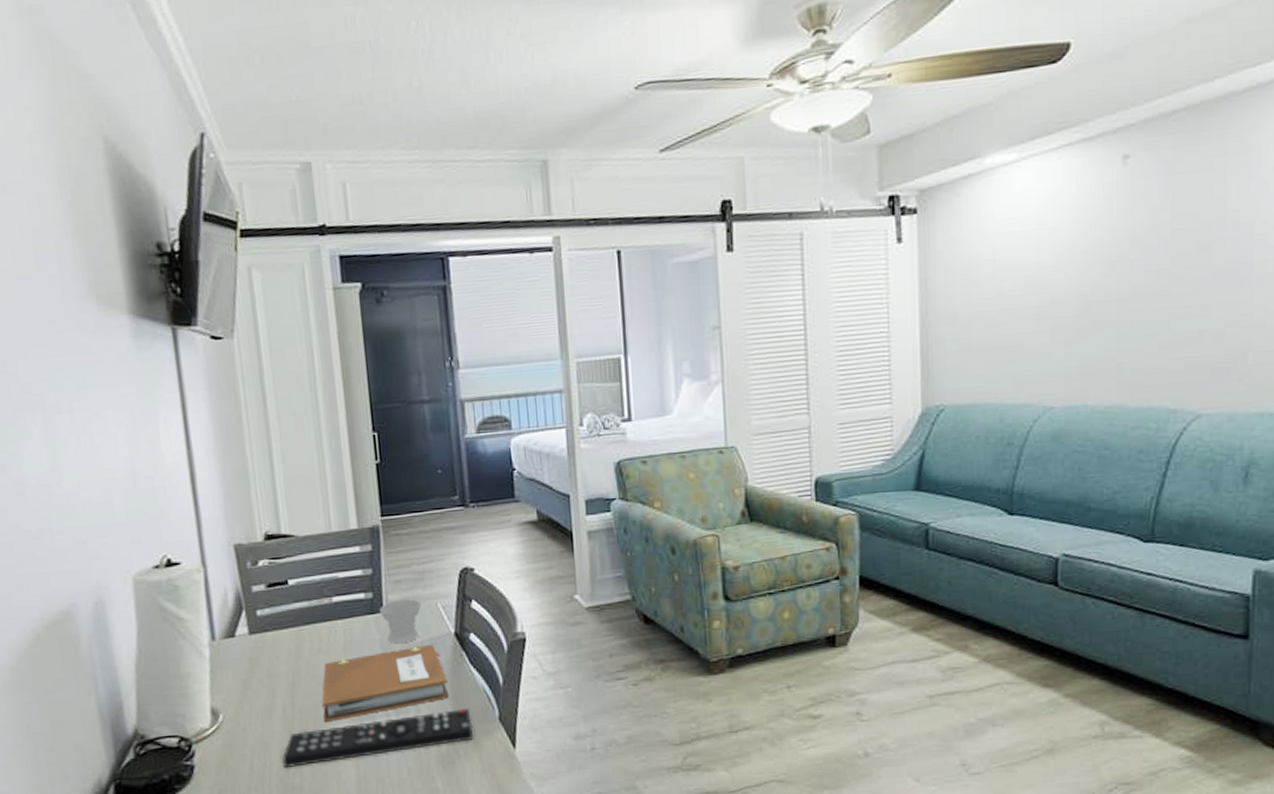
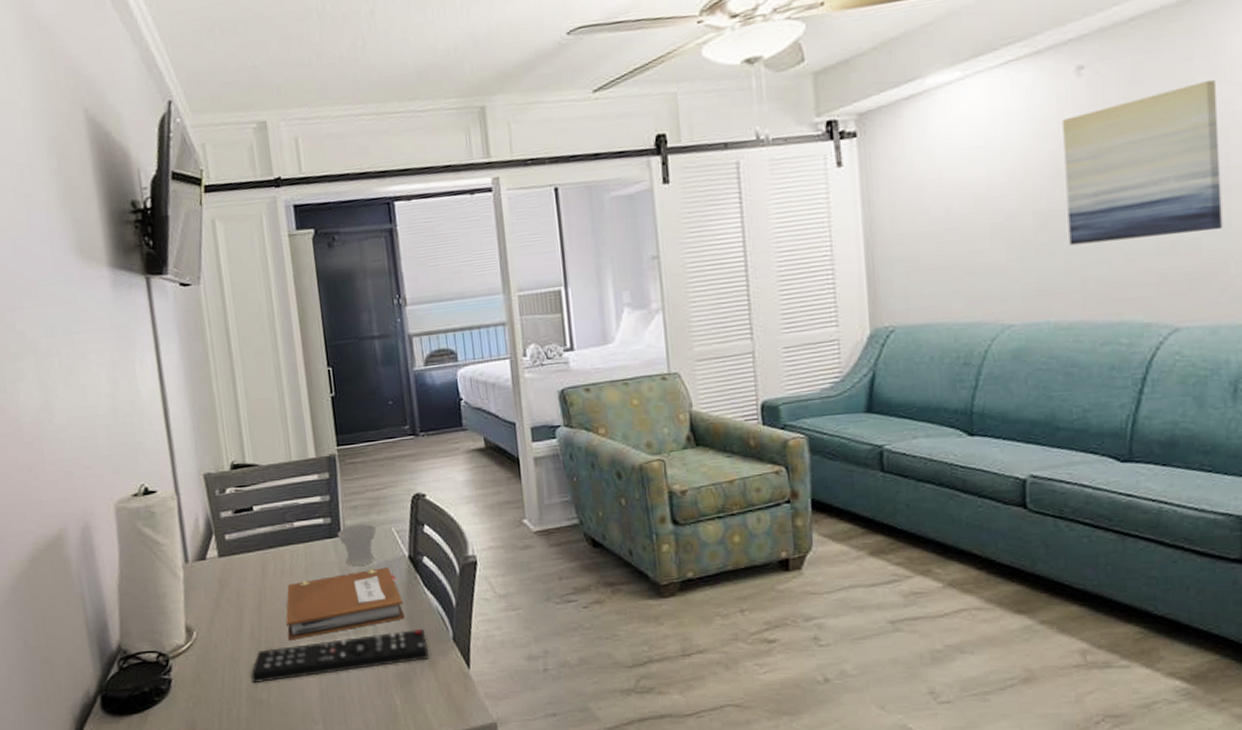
wall art: none [1108,177,1246,331] -> present [1063,80,1223,246]

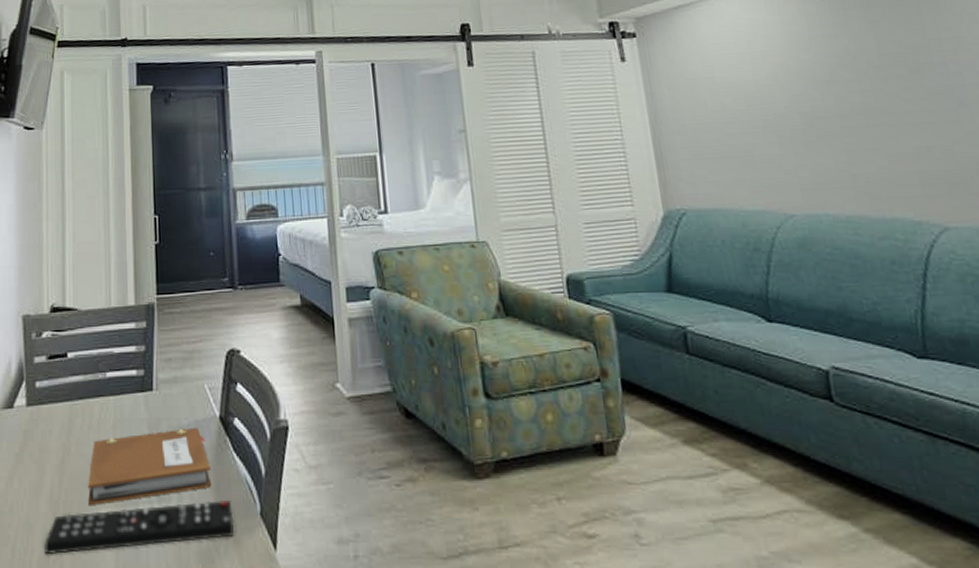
cup: present [337,524,376,567] -> none [149,379,189,425]
wall art: present [1063,80,1223,246] -> none [813,10,970,145]

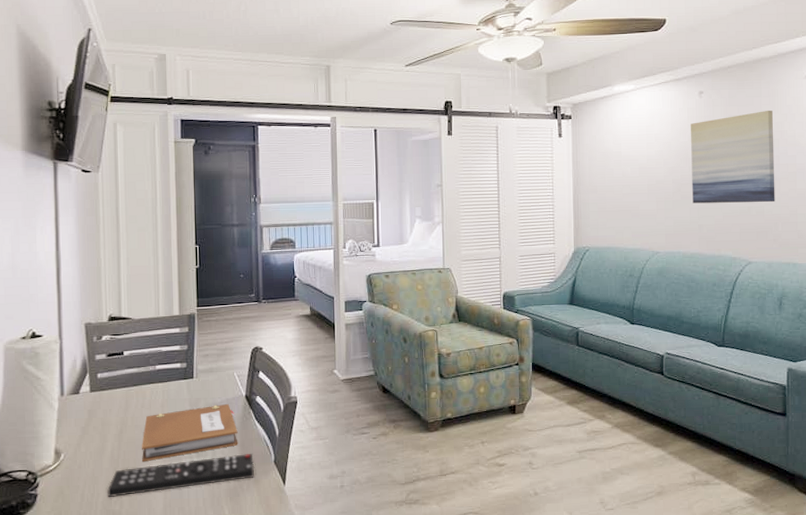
wall art: none [813,10,970,145] -> present [691,111,775,204]

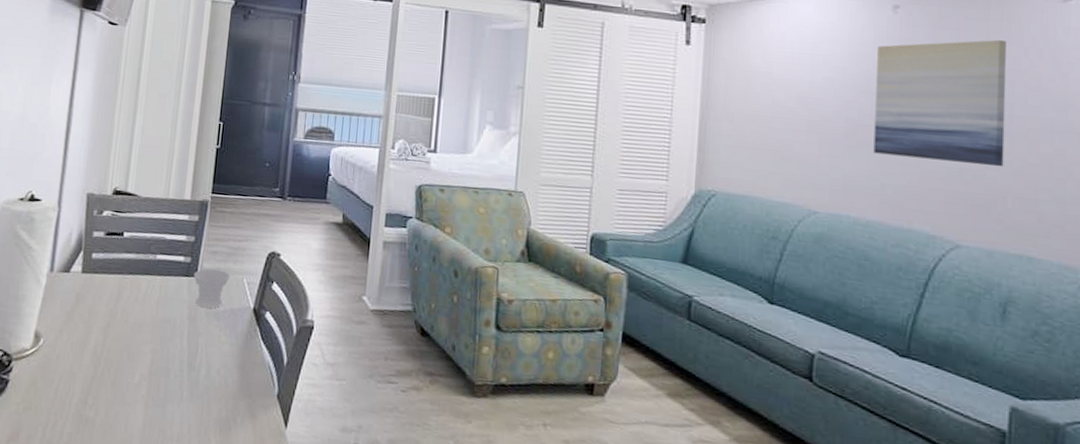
remote control: present [107,454,255,497] -> none [83,369,254,411]
notebook: present [142,403,238,462] -> none [126,311,239,368]
cup: none [190,369,222,403] -> present [193,268,230,309]

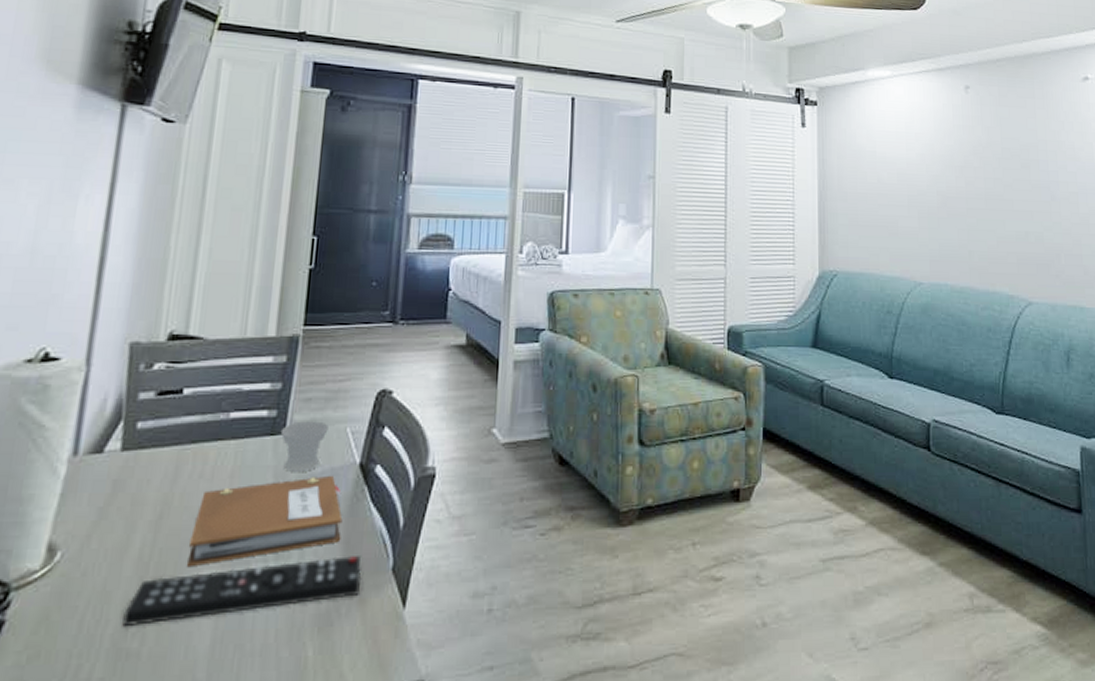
remote control: none [83,369,254,411] -> present [122,556,362,626]
notebook: none [126,311,239,368] -> present [187,475,343,568]
wall art: present [873,40,1007,167] -> none [956,115,1056,228]

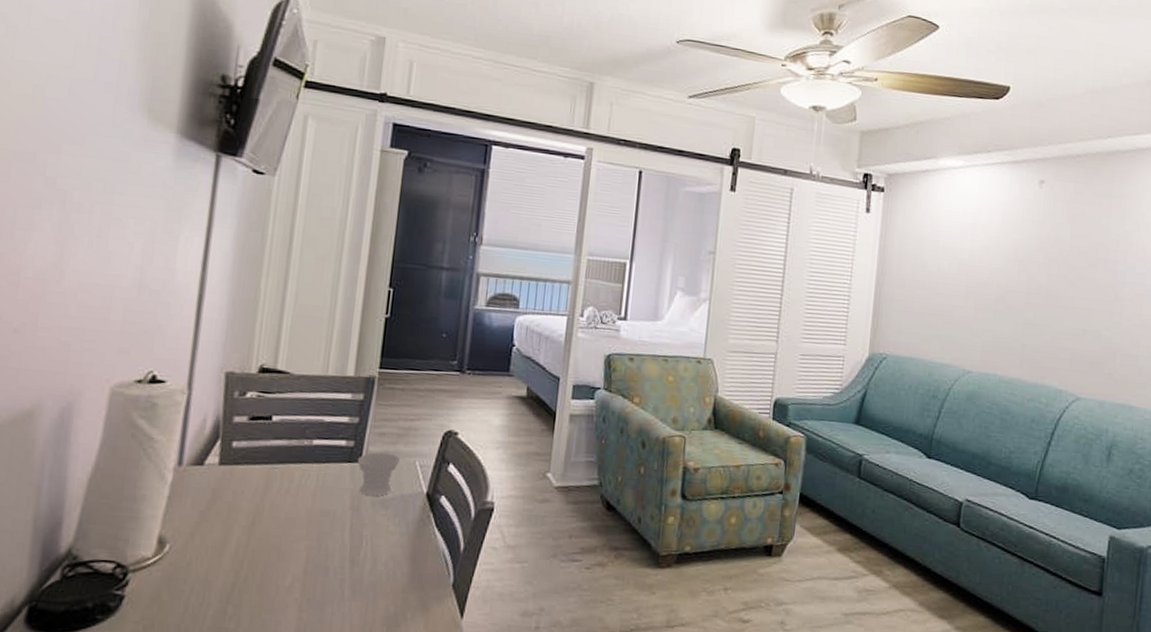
remote control: present [122,556,362,626] -> none [221,570,426,610]
notebook: present [187,475,343,568] -> none [276,501,410,568]

